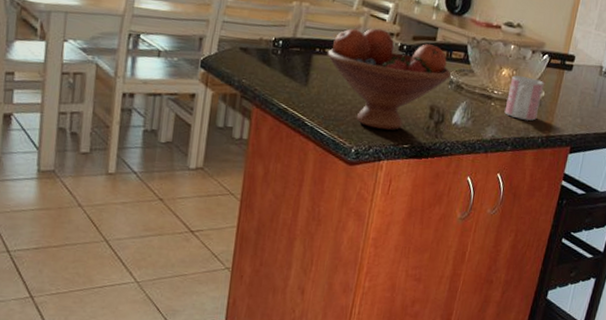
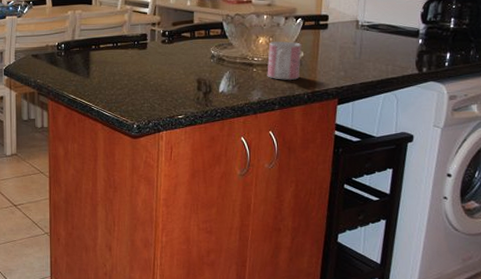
fruit bowl: present [327,28,452,130] -> none [101,21,212,106]

